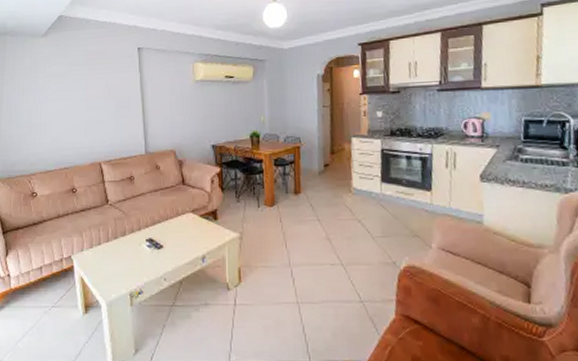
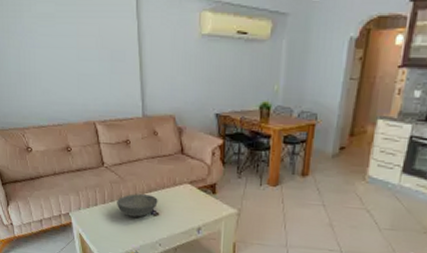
bowl: none [121,228,162,252] -> present [117,194,158,217]

